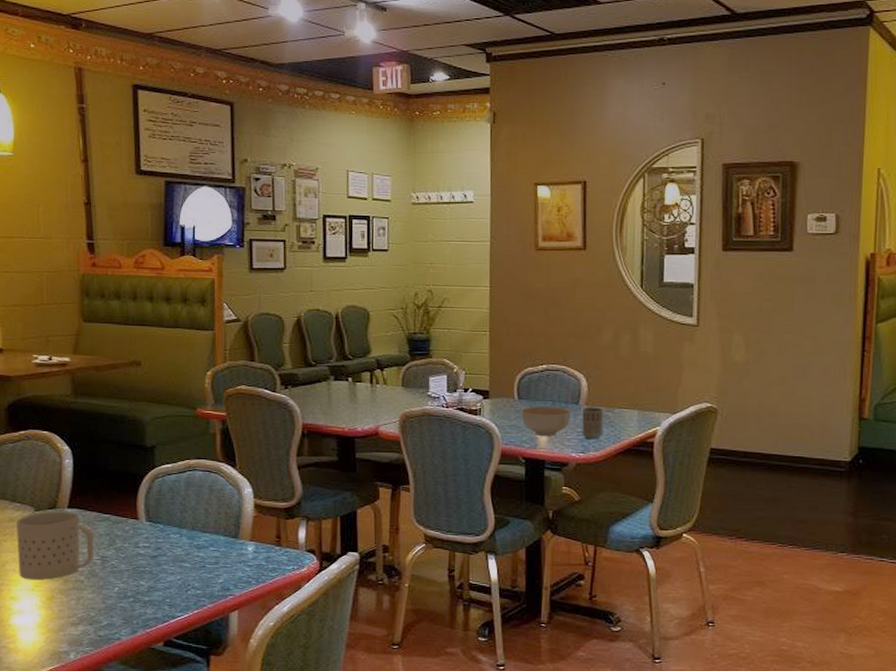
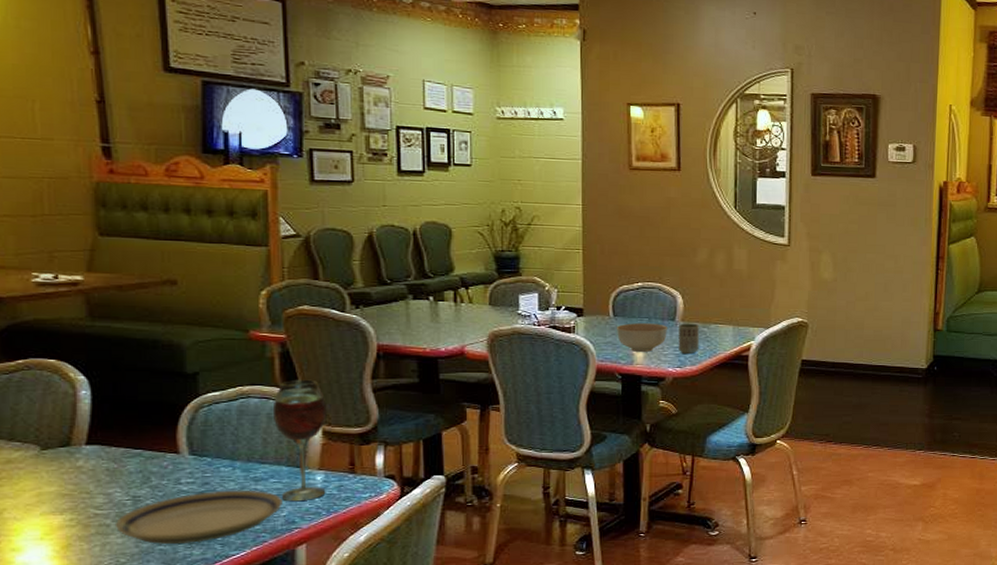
mug: present [17,511,94,580] -> none [17,449,123,527]
plate: none [88,555,220,603] -> present [116,489,282,545]
wineglass: none [213,454,258,570] -> present [272,379,327,502]

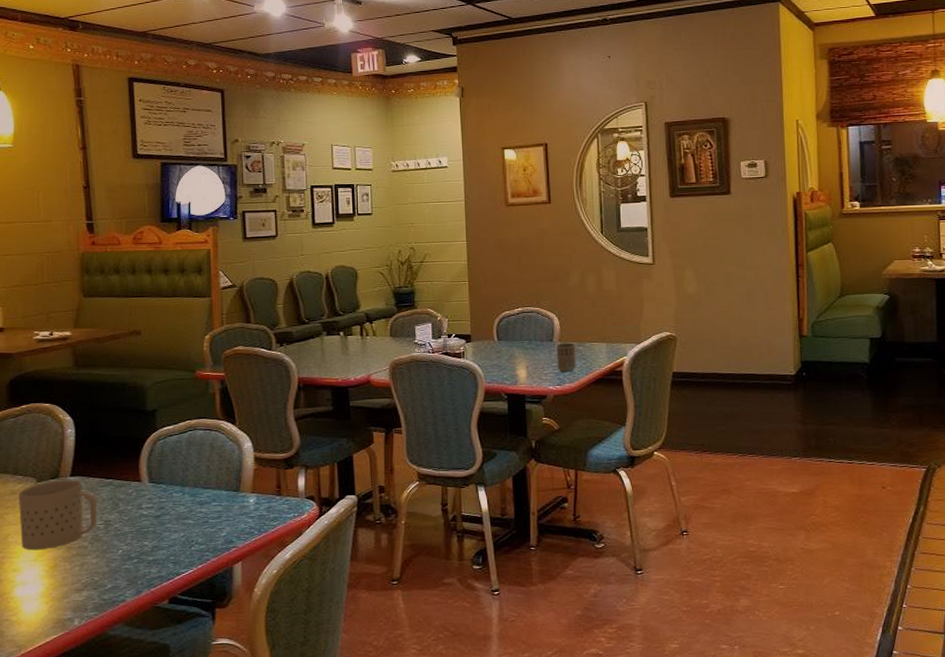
mug: none [17,449,123,527] -> present [19,480,98,550]
plate: present [116,489,282,545] -> none [92,512,222,565]
wineglass: present [272,379,327,502] -> none [214,411,258,523]
bowl: present [616,323,667,352] -> none [500,345,547,372]

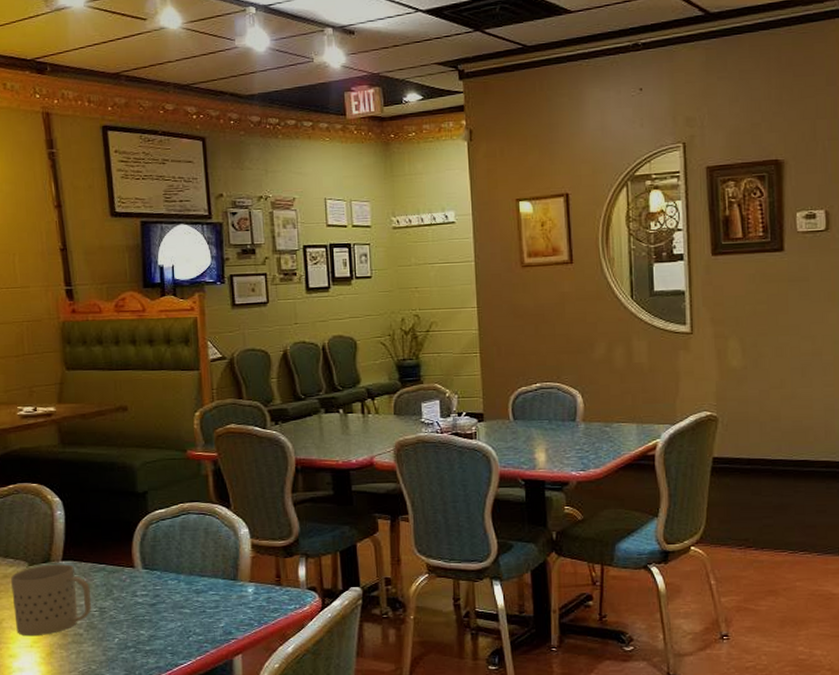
cup: present [557,342,576,373] -> none [580,423,602,457]

